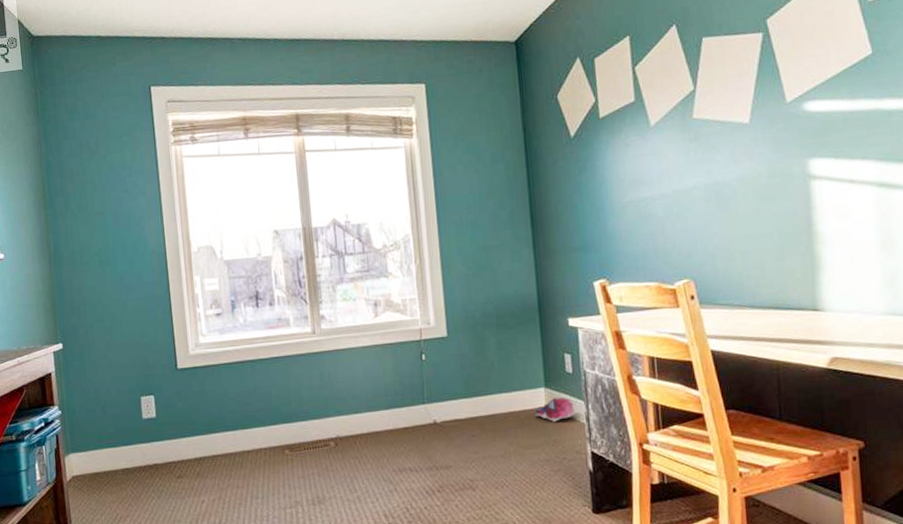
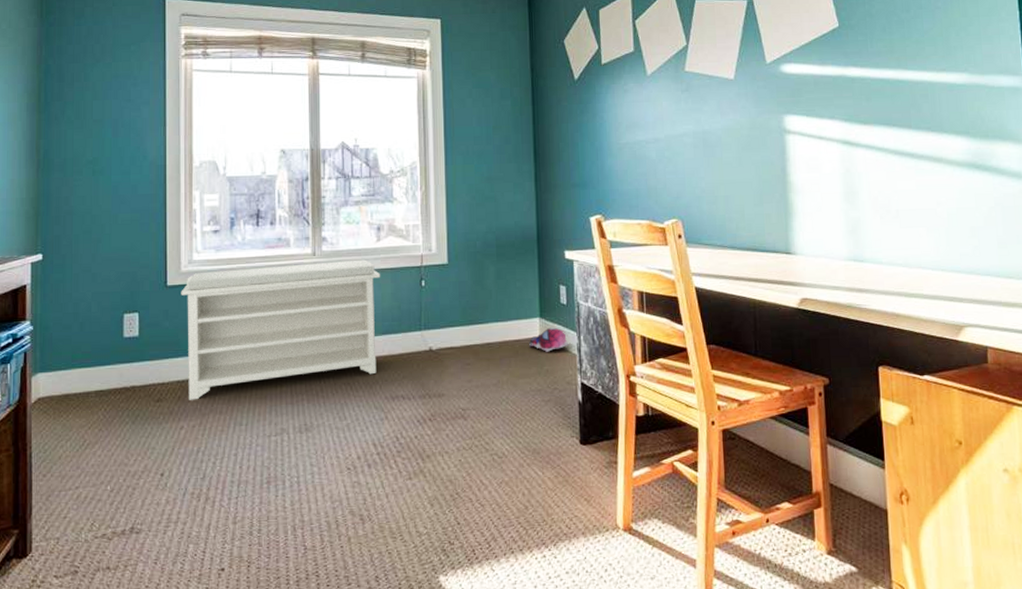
bench: none [191,336,383,476] -> present [181,259,381,400]

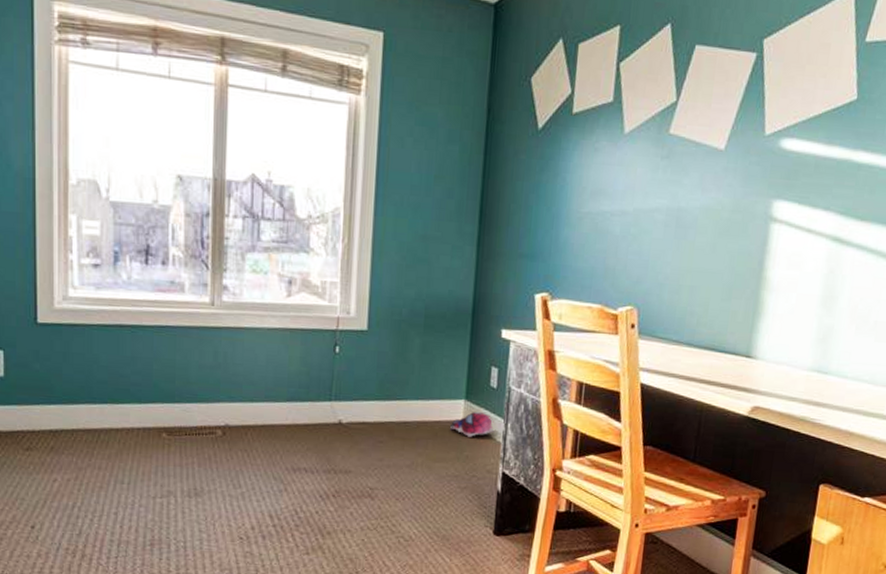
bench: present [181,259,381,400] -> none [54,311,289,452]

